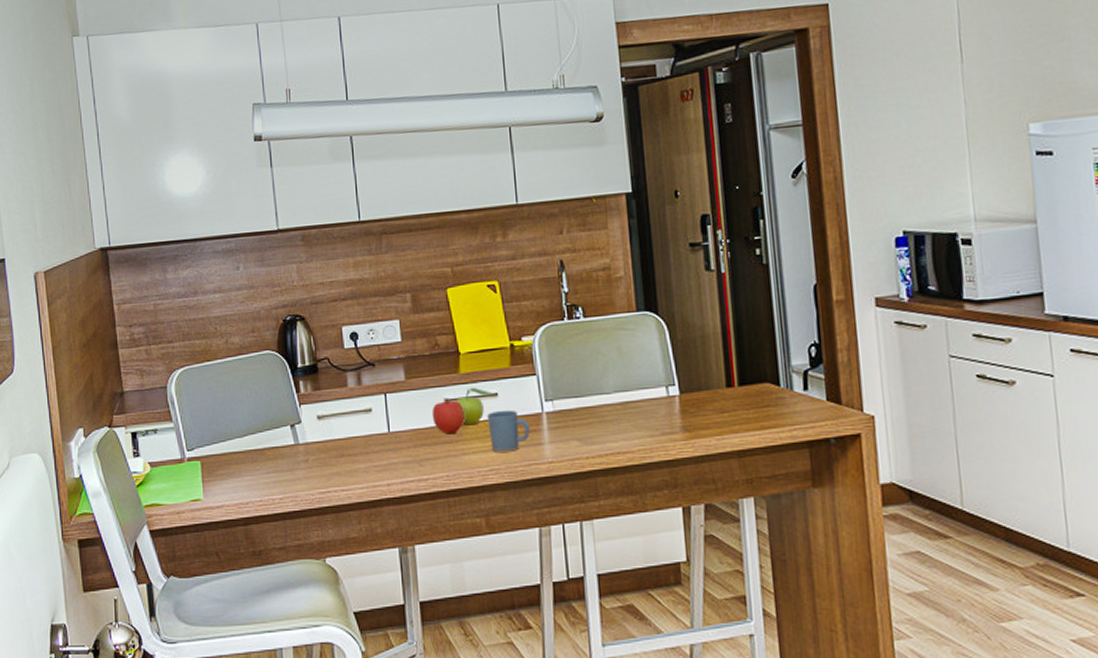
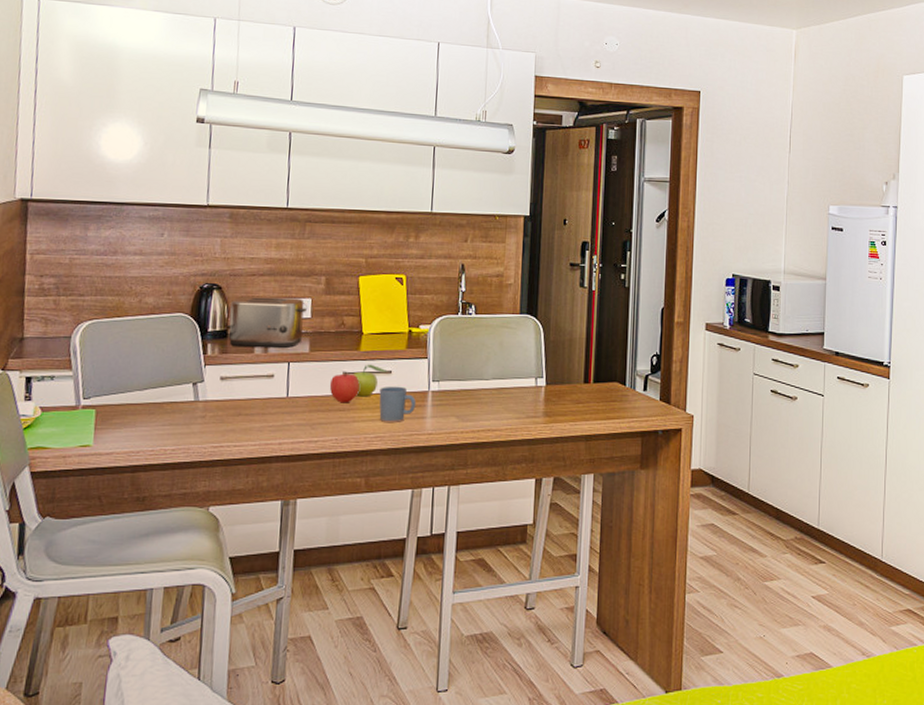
toaster: none [315,321,396,381] -> present [229,296,307,348]

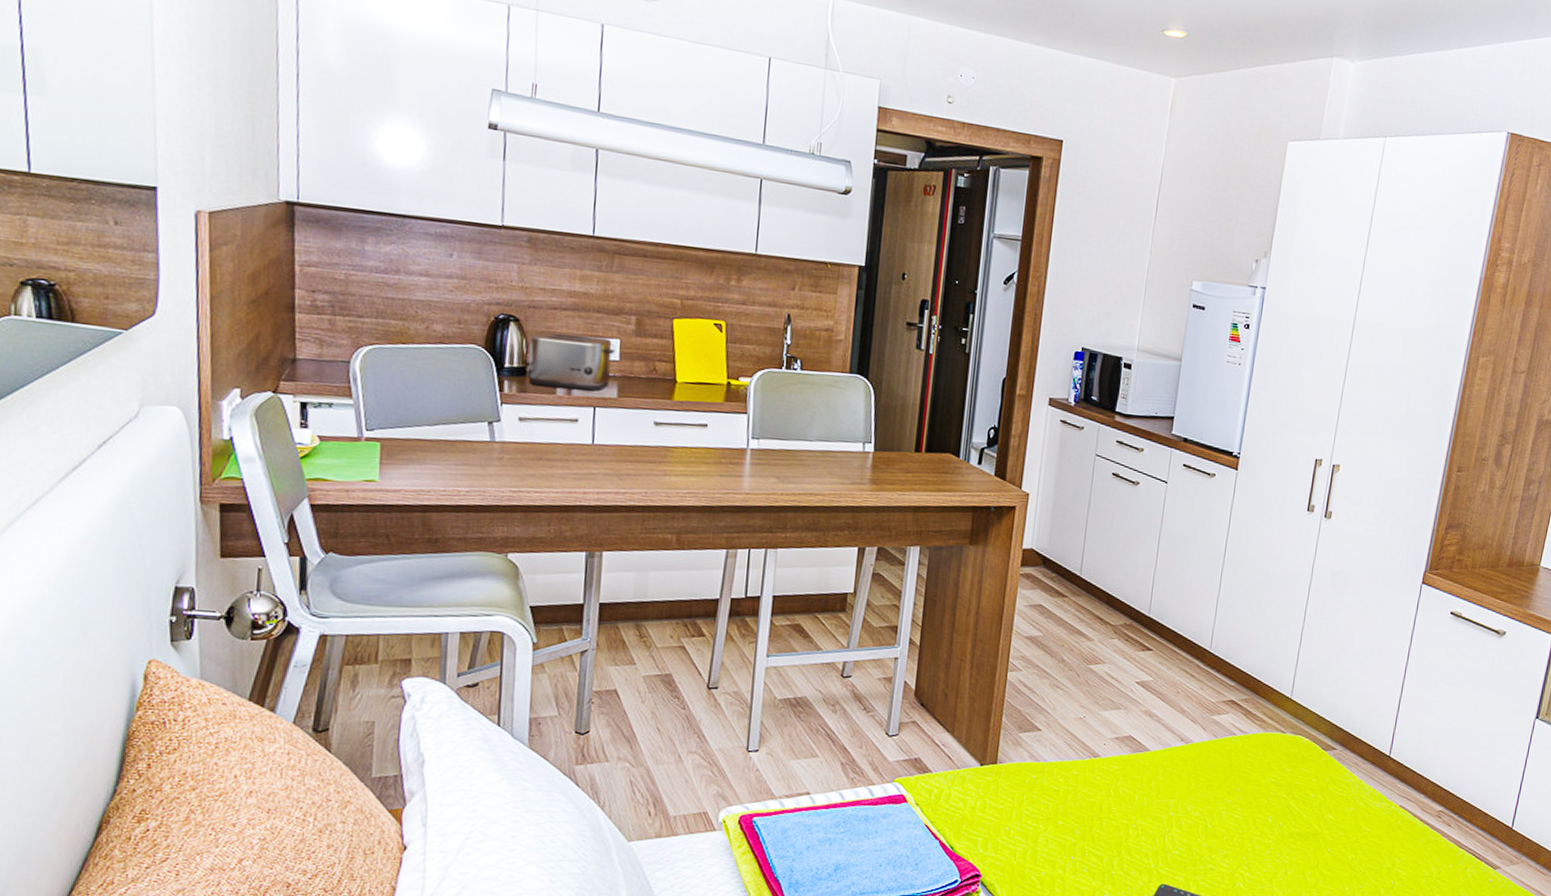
fruit: present [329,371,360,403] -> none [639,421,672,455]
fruit: present [352,364,389,397] -> none [664,415,705,450]
mug: present [379,386,417,423] -> none [693,440,734,480]

